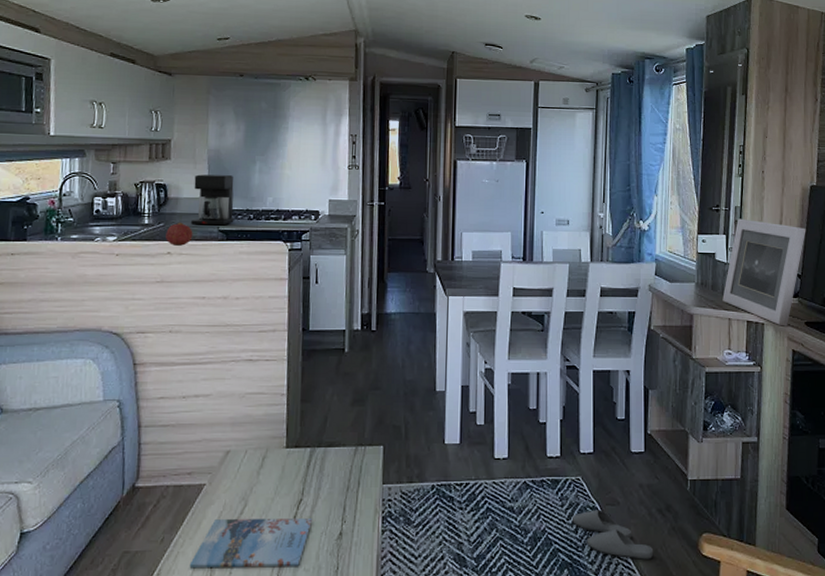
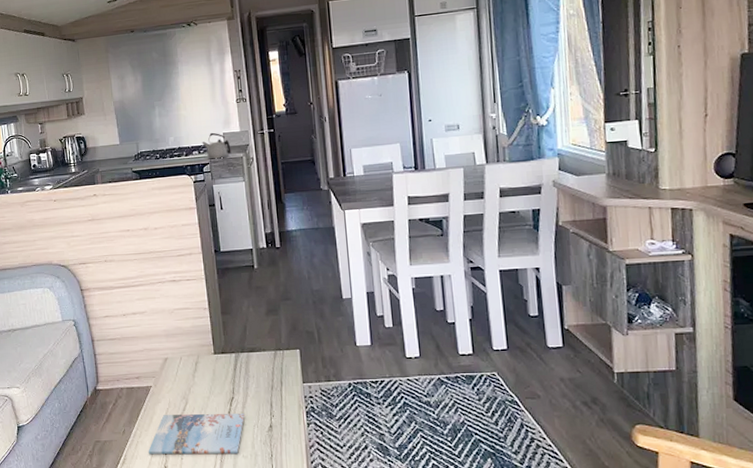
fruit: present [165,222,193,247] -> none [90,167,112,189]
coffee maker: present [191,174,234,226] -> none [106,122,144,169]
kettle: none [304,197,336,227] -> present [202,132,232,159]
slippers: present [571,509,654,560] -> none [490,403,582,450]
picture frame: present [722,218,806,327] -> none [639,100,739,211]

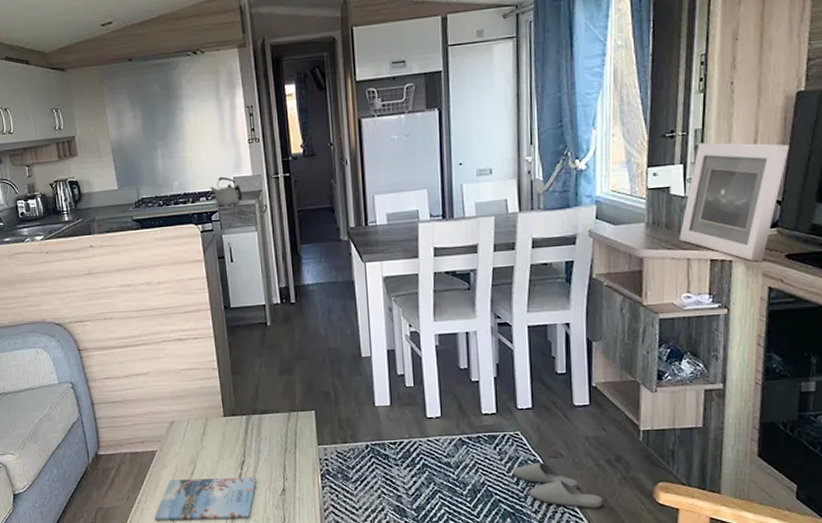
slippers: none [490,403,582,450] -> present [511,462,603,508]
picture frame: none [639,100,739,211] -> present [679,142,790,262]

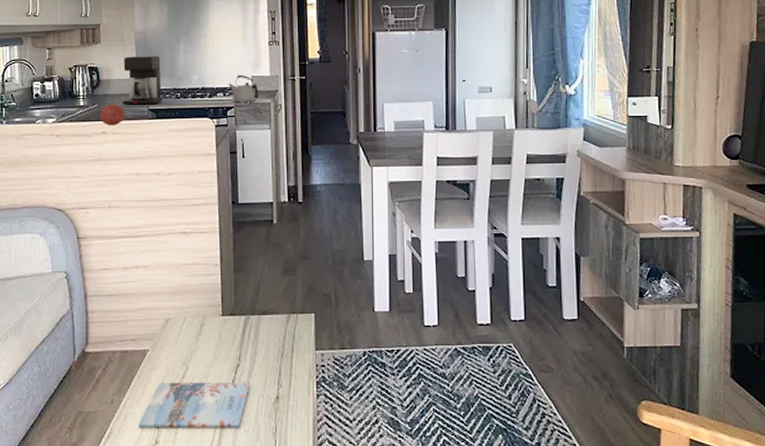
fruit: none [85,215,110,240] -> present [100,103,125,126]
coffee maker: none [102,164,146,217] -> present [123,56,163,105]
slippers: present [511,462,603,508] -> none [504,376,591,426]
picture frame: present [679,142,790,262] -> none [656,79,746,190]

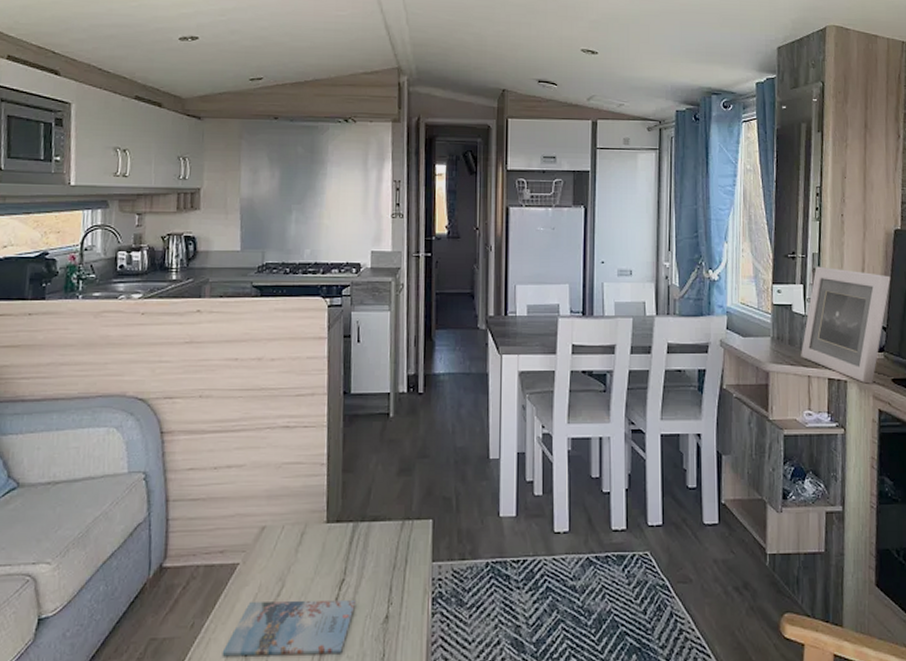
fruit: present [100,103,125,126] -> none [195,277,225,304]
coffee maker: present [123,56,163,105] -> none [222,225,269,281]
kettle: present [228,74,259,103] -> none [344,249,379,281]
picture frame: none [656,79,746,190] -> present [801,266,891,384]

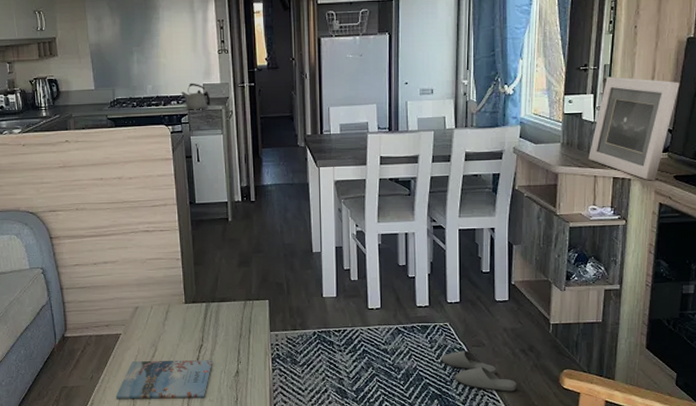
kettle: none [344,249,379,281] -> present [181,83,211,110]
slippers: none [639,588,731,643] -> present [440,350,517,392]

